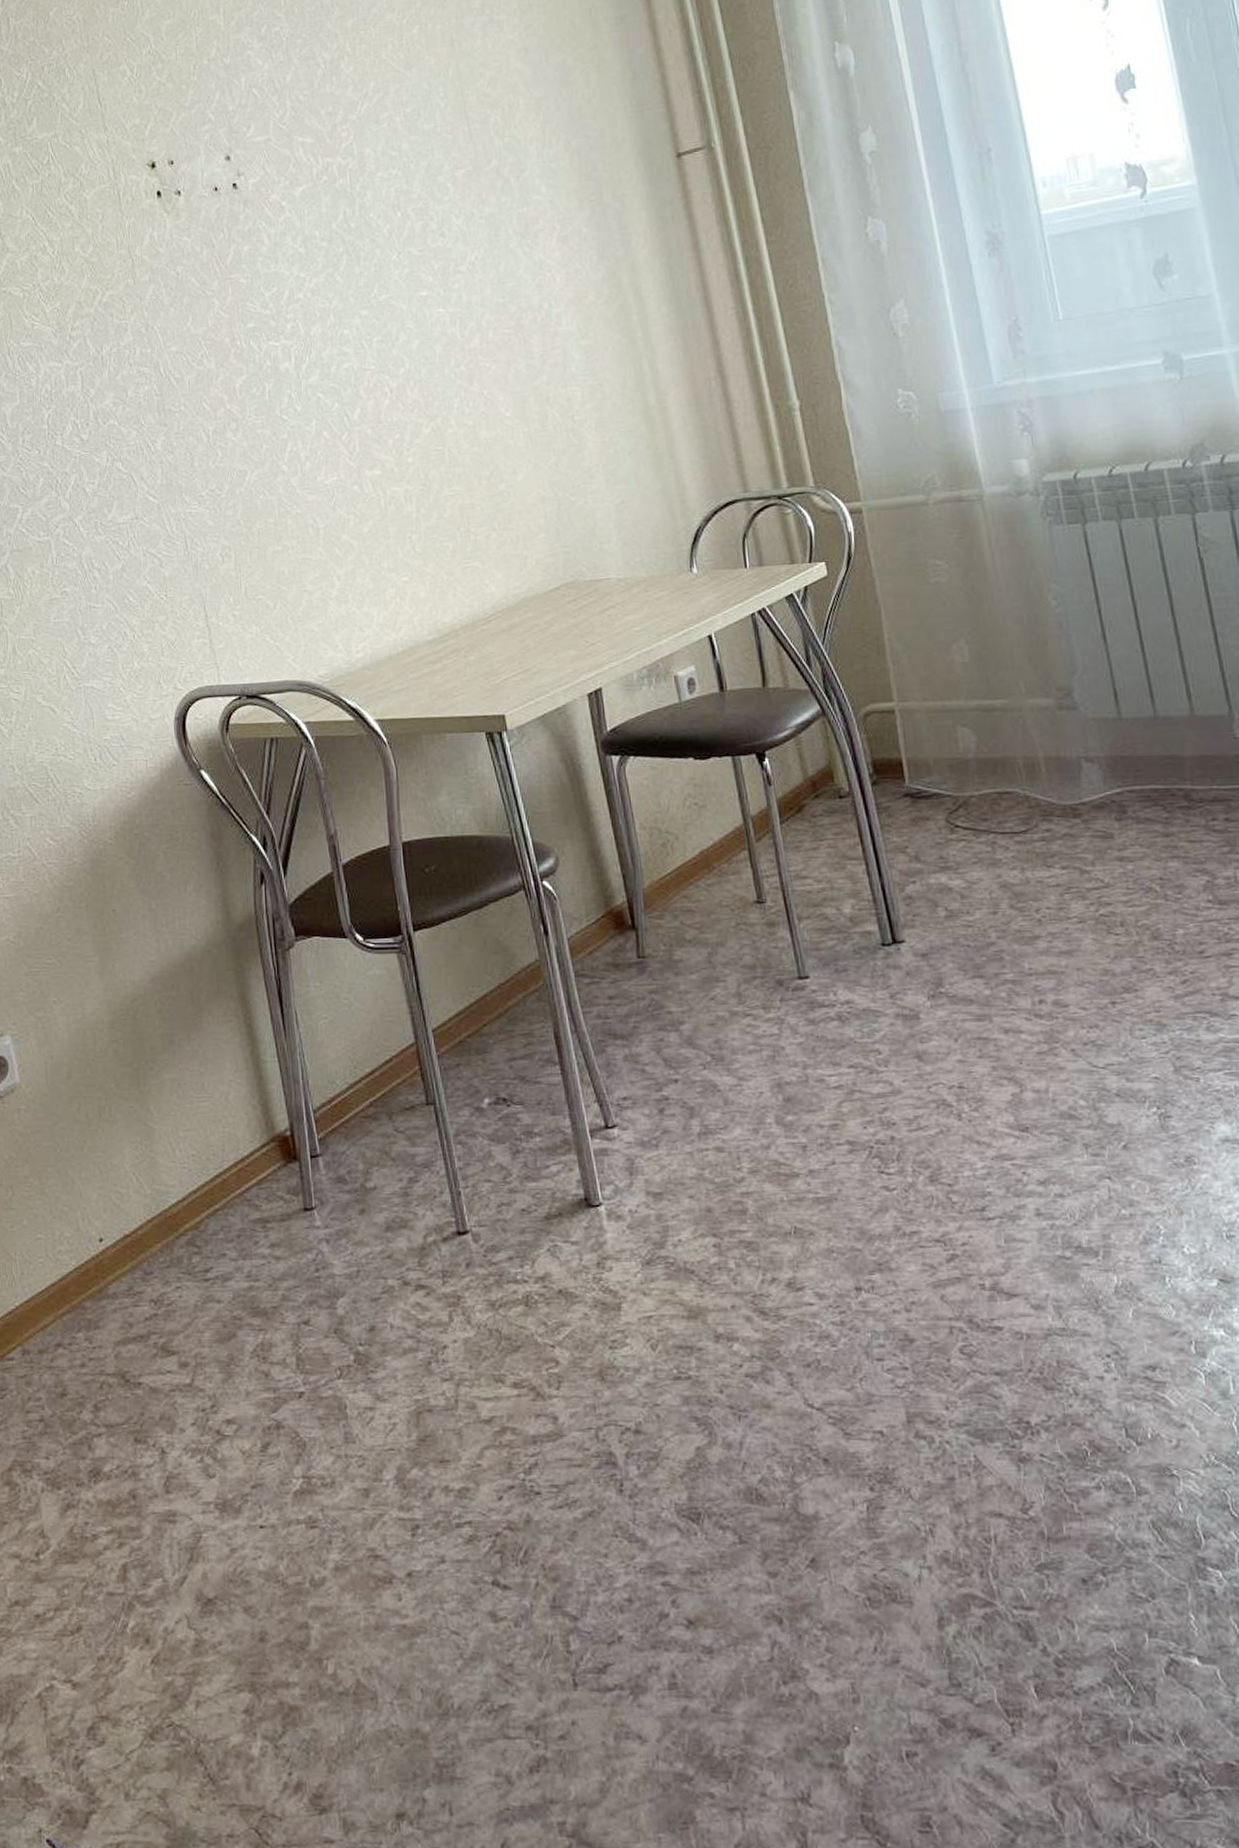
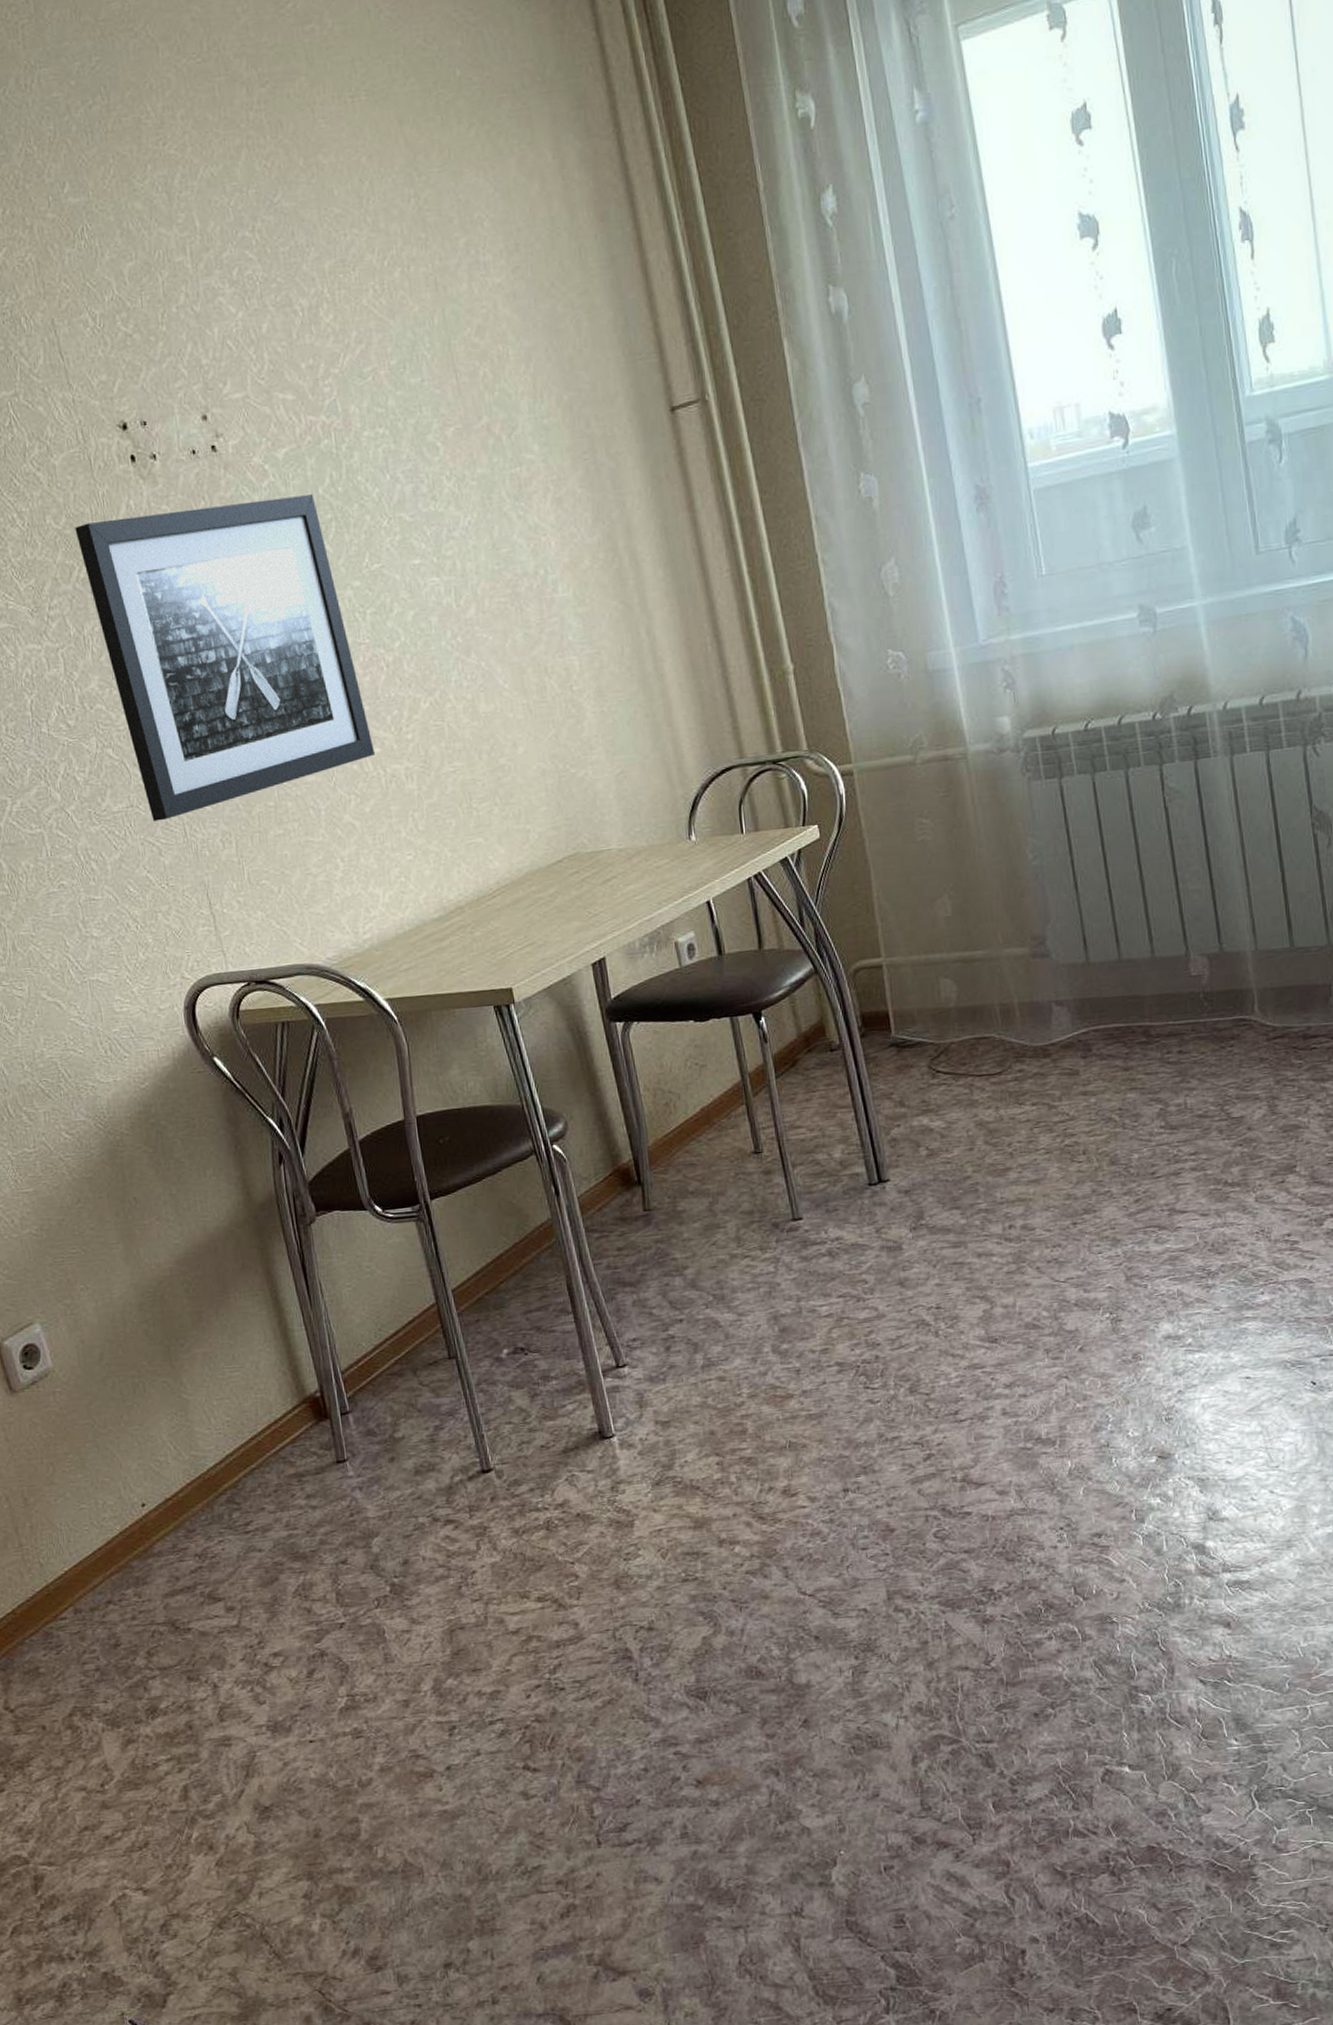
wall art: none [101,229,376,534] -> present [75,494,376,822]

